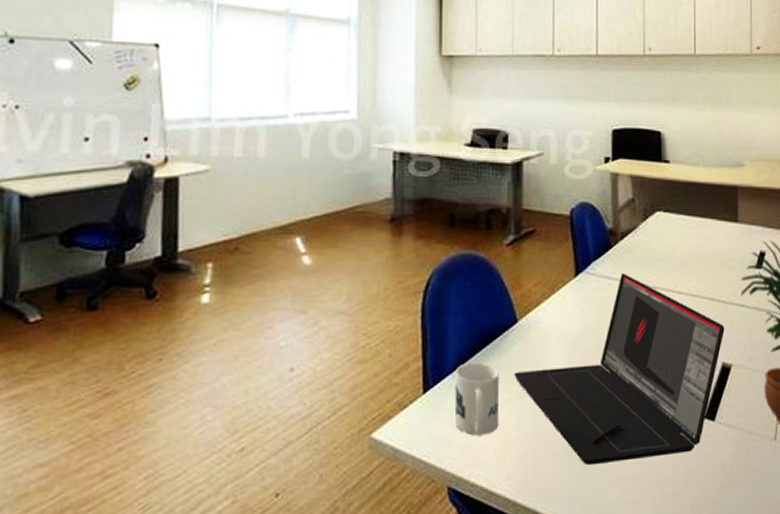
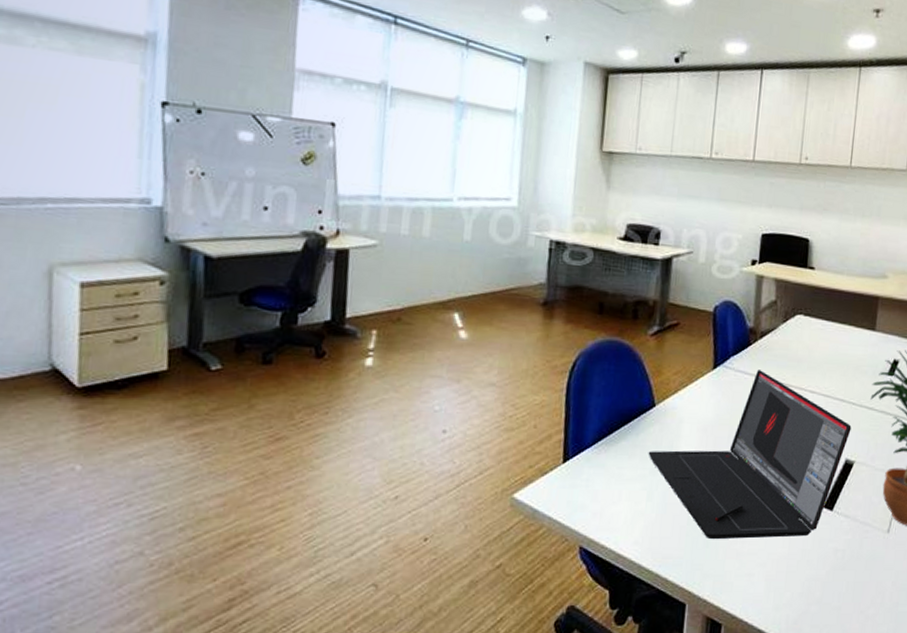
mug: present [454,362,500,436] -> none [590,439,634,504]

